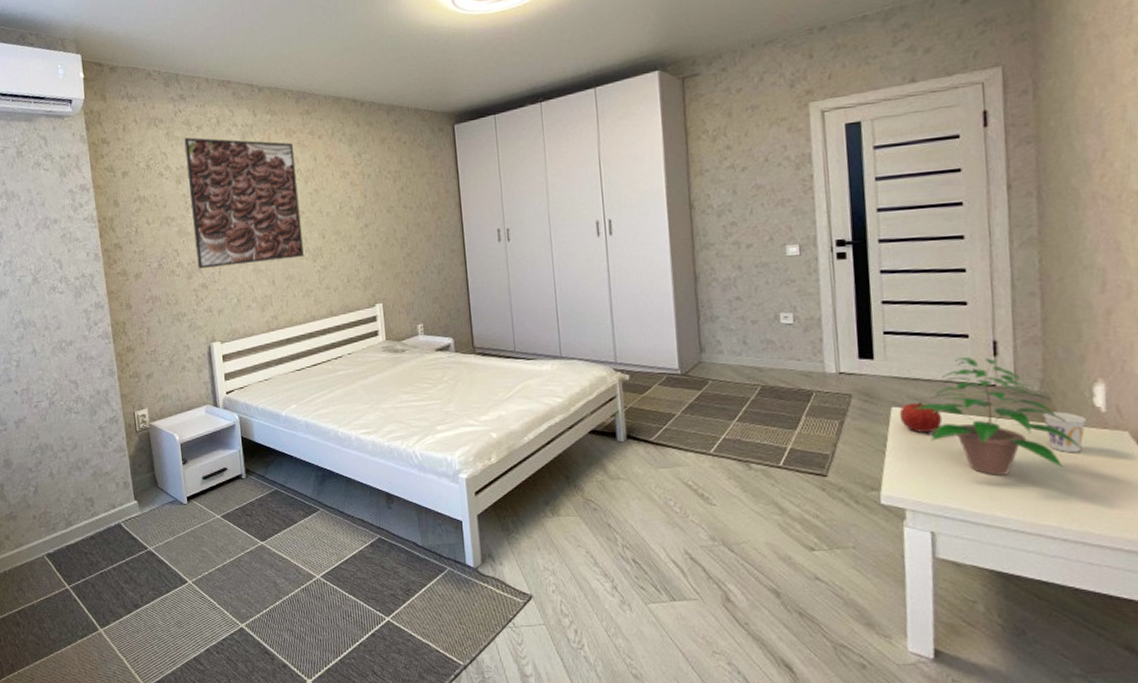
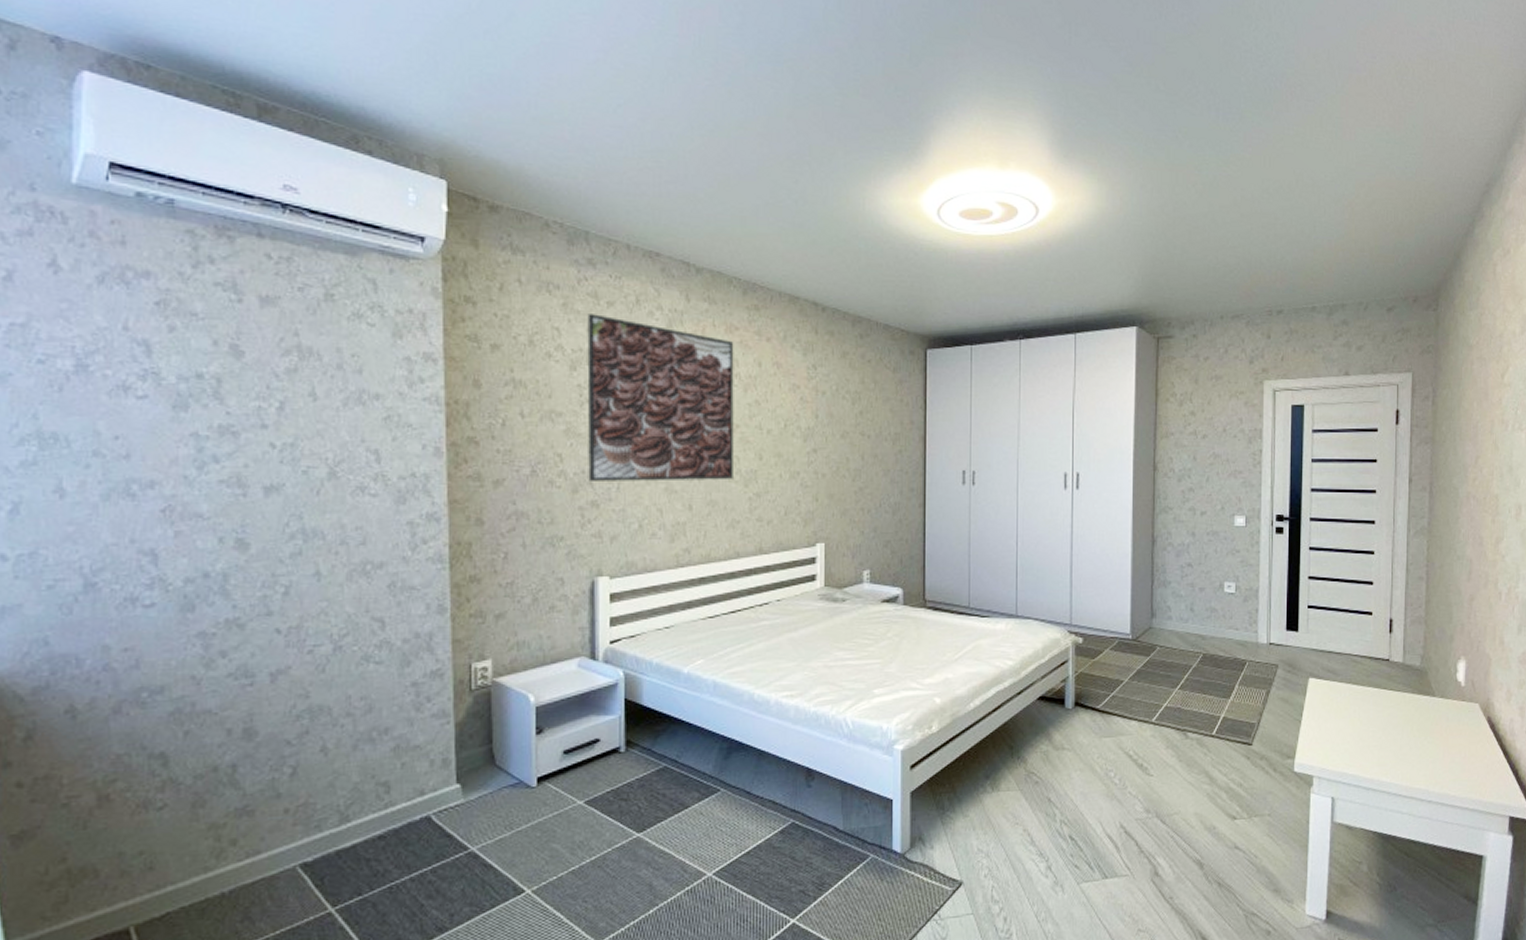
apple: present [899,402,943,433] -> none [1314,673,1348,703]
potted plant: present [913,357,1082,475] -> none [1326,633,1447,743]
cup: present [1043,411,1086,453] -> none [1421,685,1450,723]

